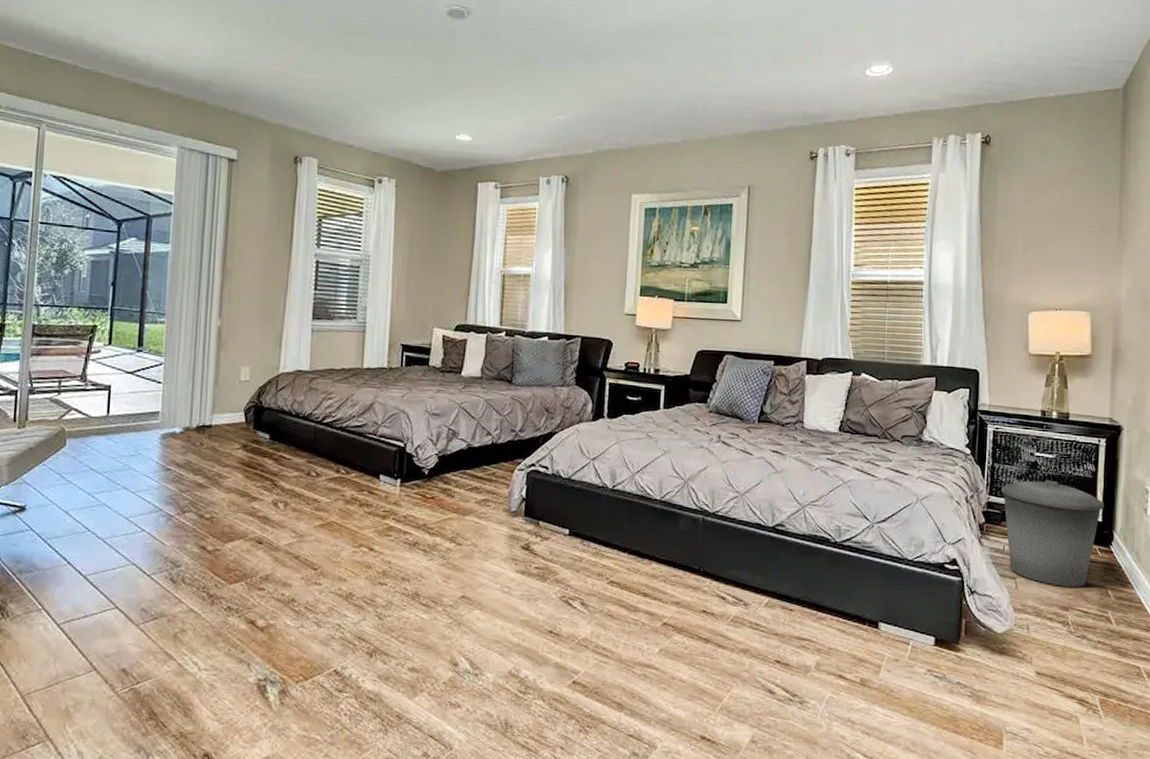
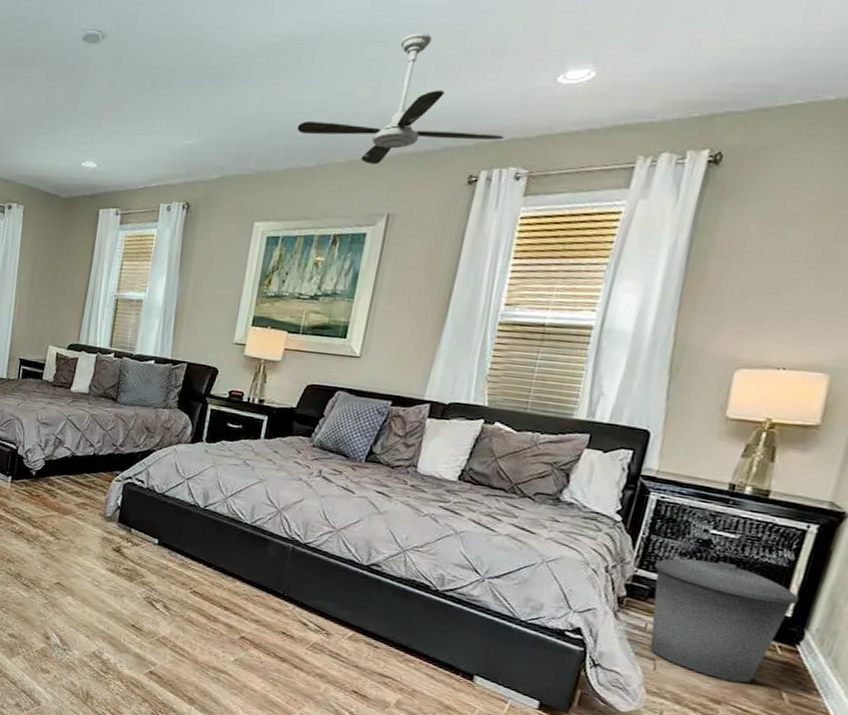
ceiling fan: none [661,28,833,141] -> present [297,33,504,164]

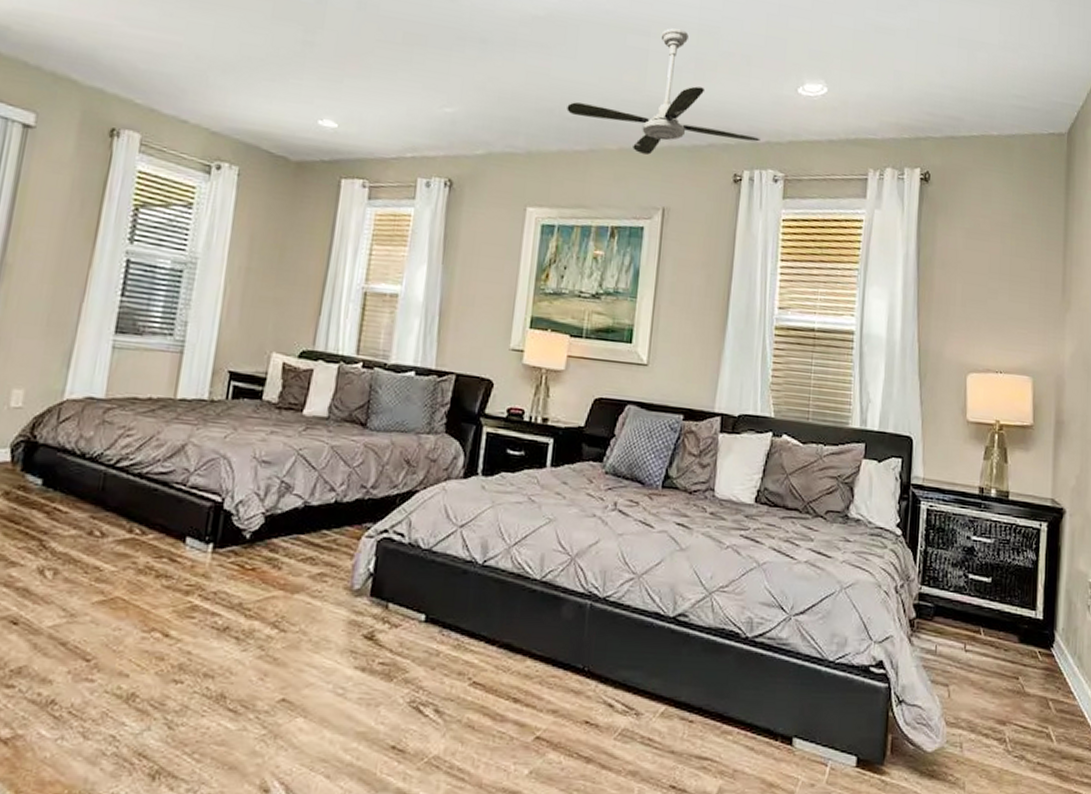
trash can: present [650,558,800,683] -> none [933,568,1046,697]

